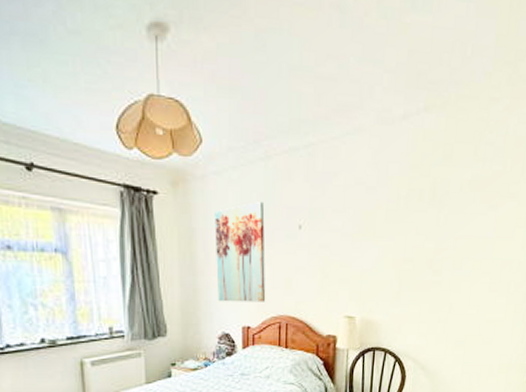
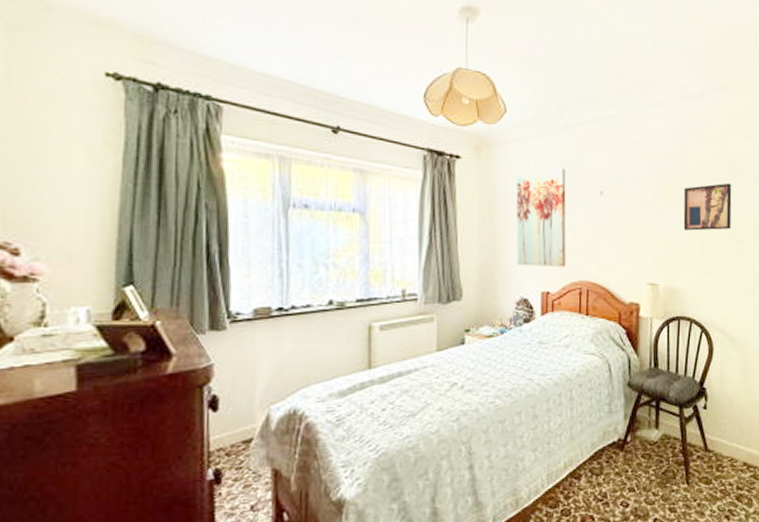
wall art: none [381,213,432,263] -> present [683,183,732,231]

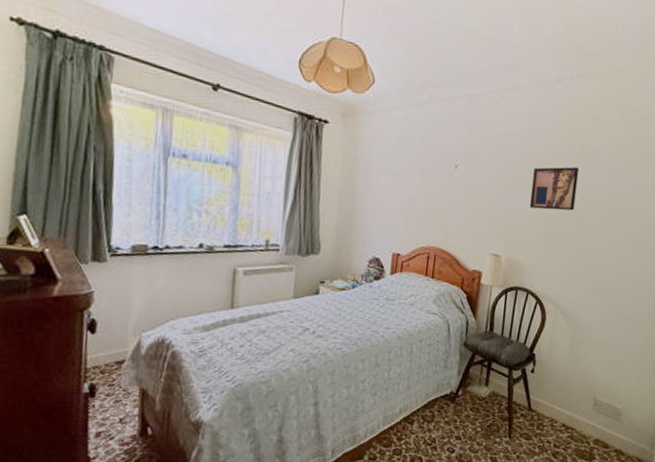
wall art: present [516,168,567,267] -> none [372,140,425,232]

